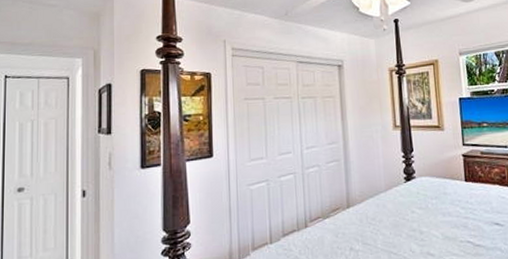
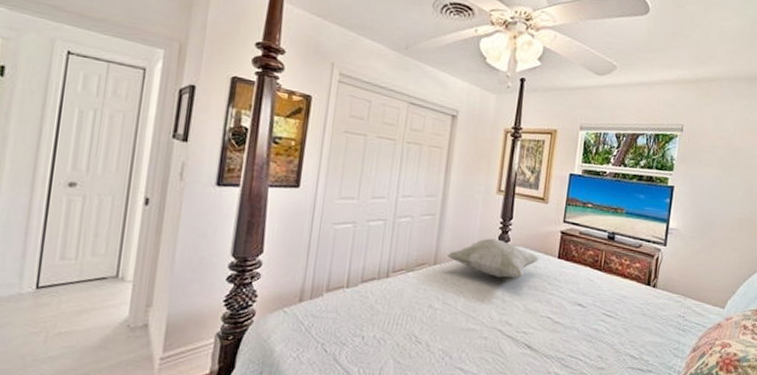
decorative pillow: none [359,173,448,210] -> present [447,238,540,278]

